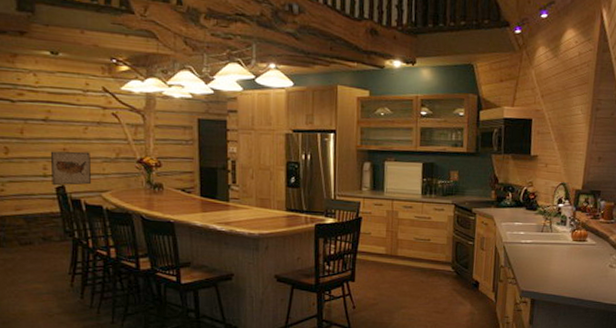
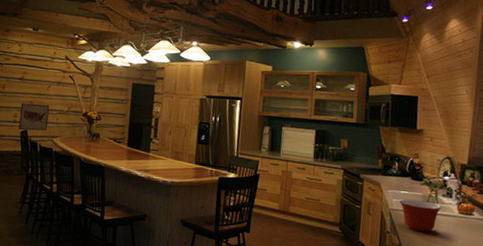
mixing bowl: none [513,230,556,263] -> present [399,199,442,232]

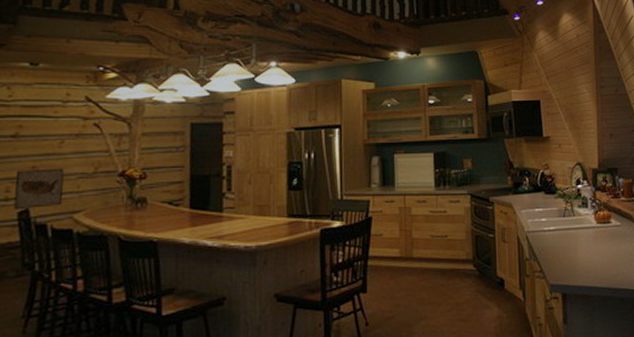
mixing bowl: present [399,199,442,232] -> none [534,216,579,252]

